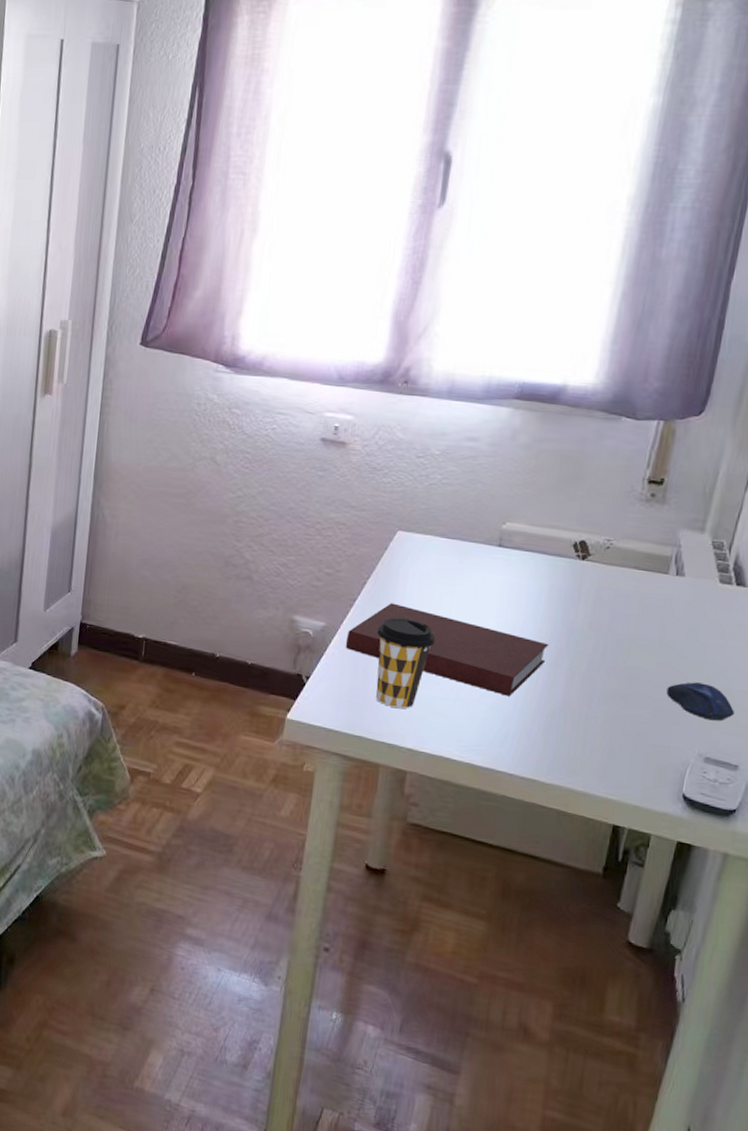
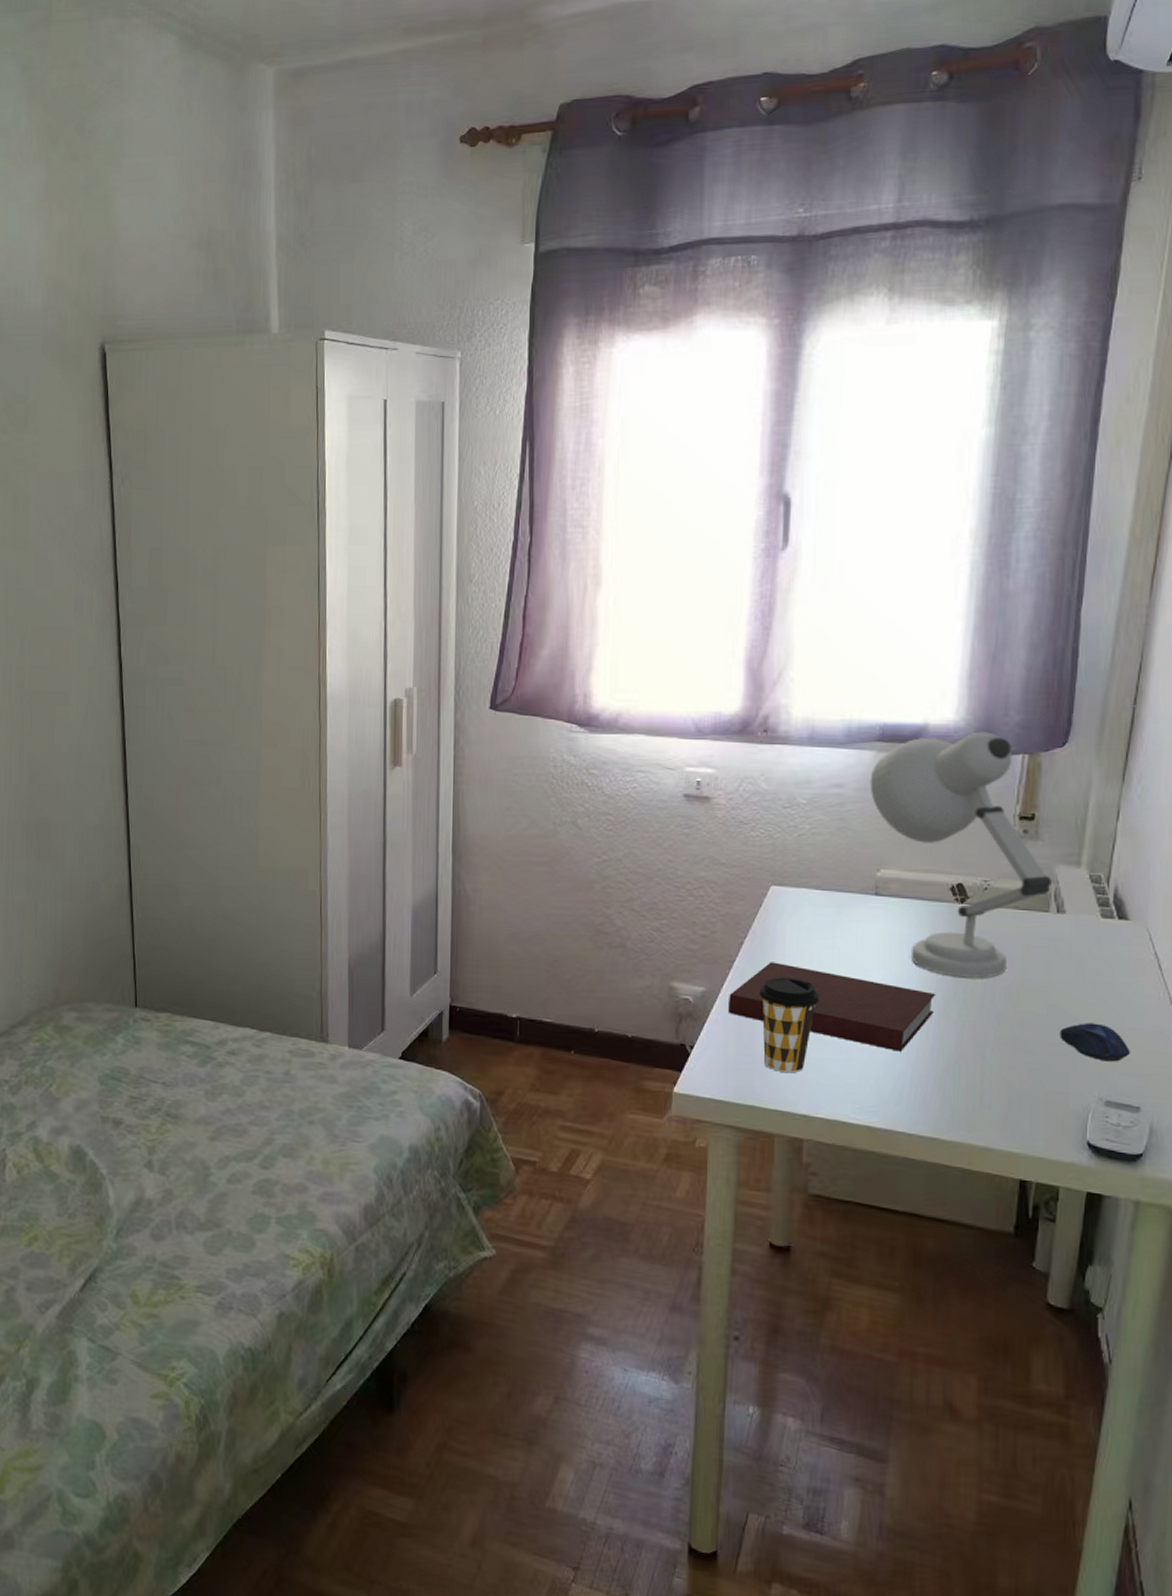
desk lamp: none [503,396,675,633] -> present [870,732,1053,979]

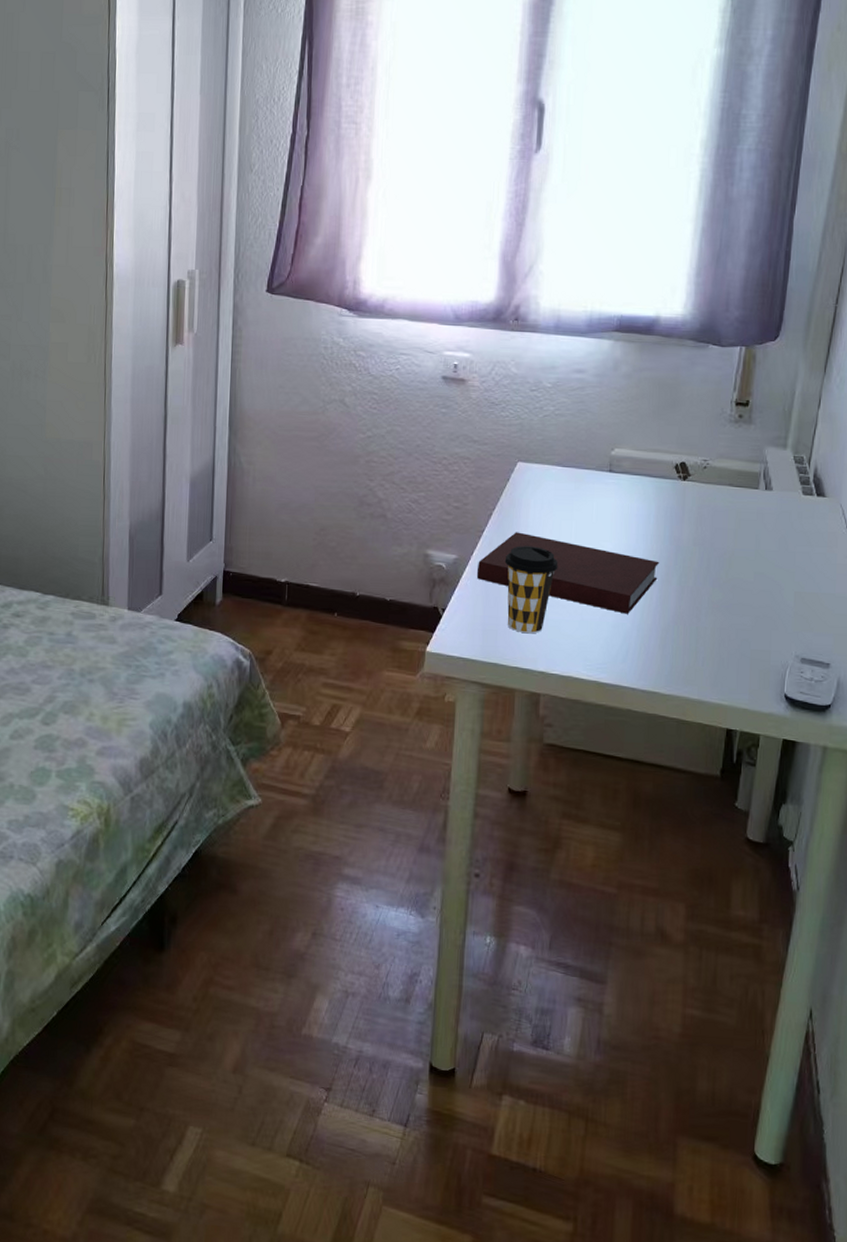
desk lamp: present [870,732,1053,979] -> none [607,325,763,549]
computer mouse: present [1060,1023,1130,1062] -> none [764,588,823,623]

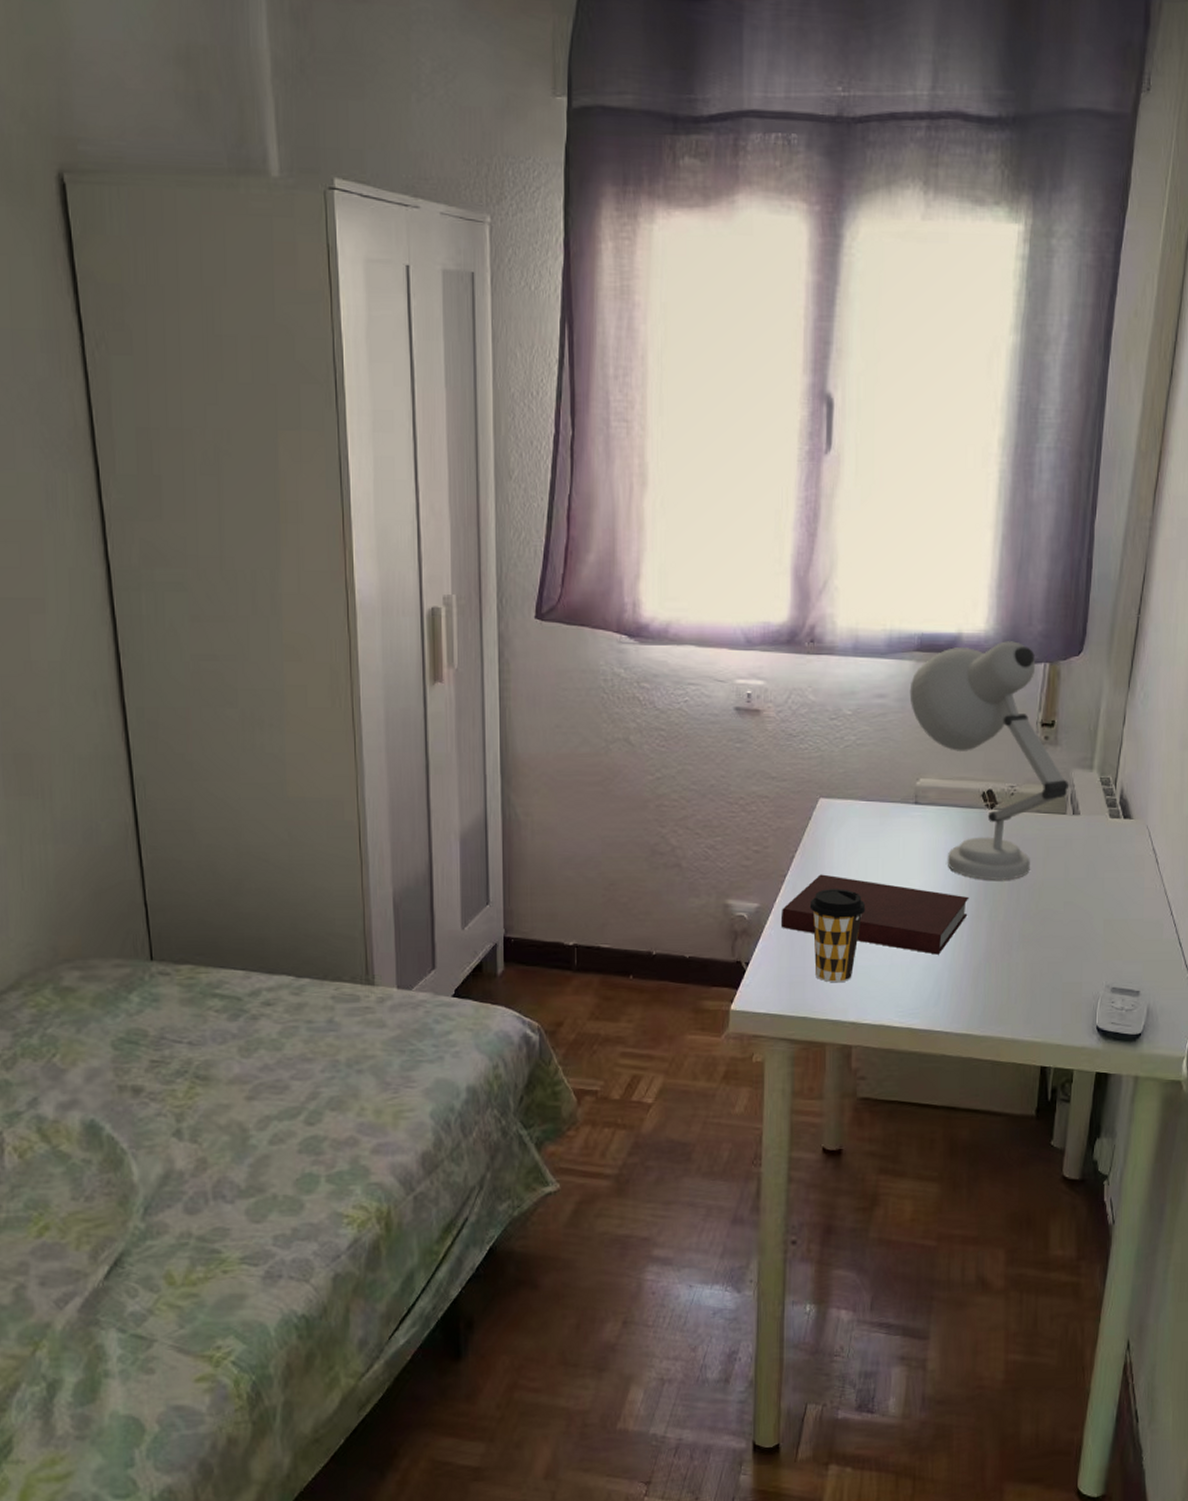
desk lamp: none [607,325,763,549] -> present [909,641,1070,881]

